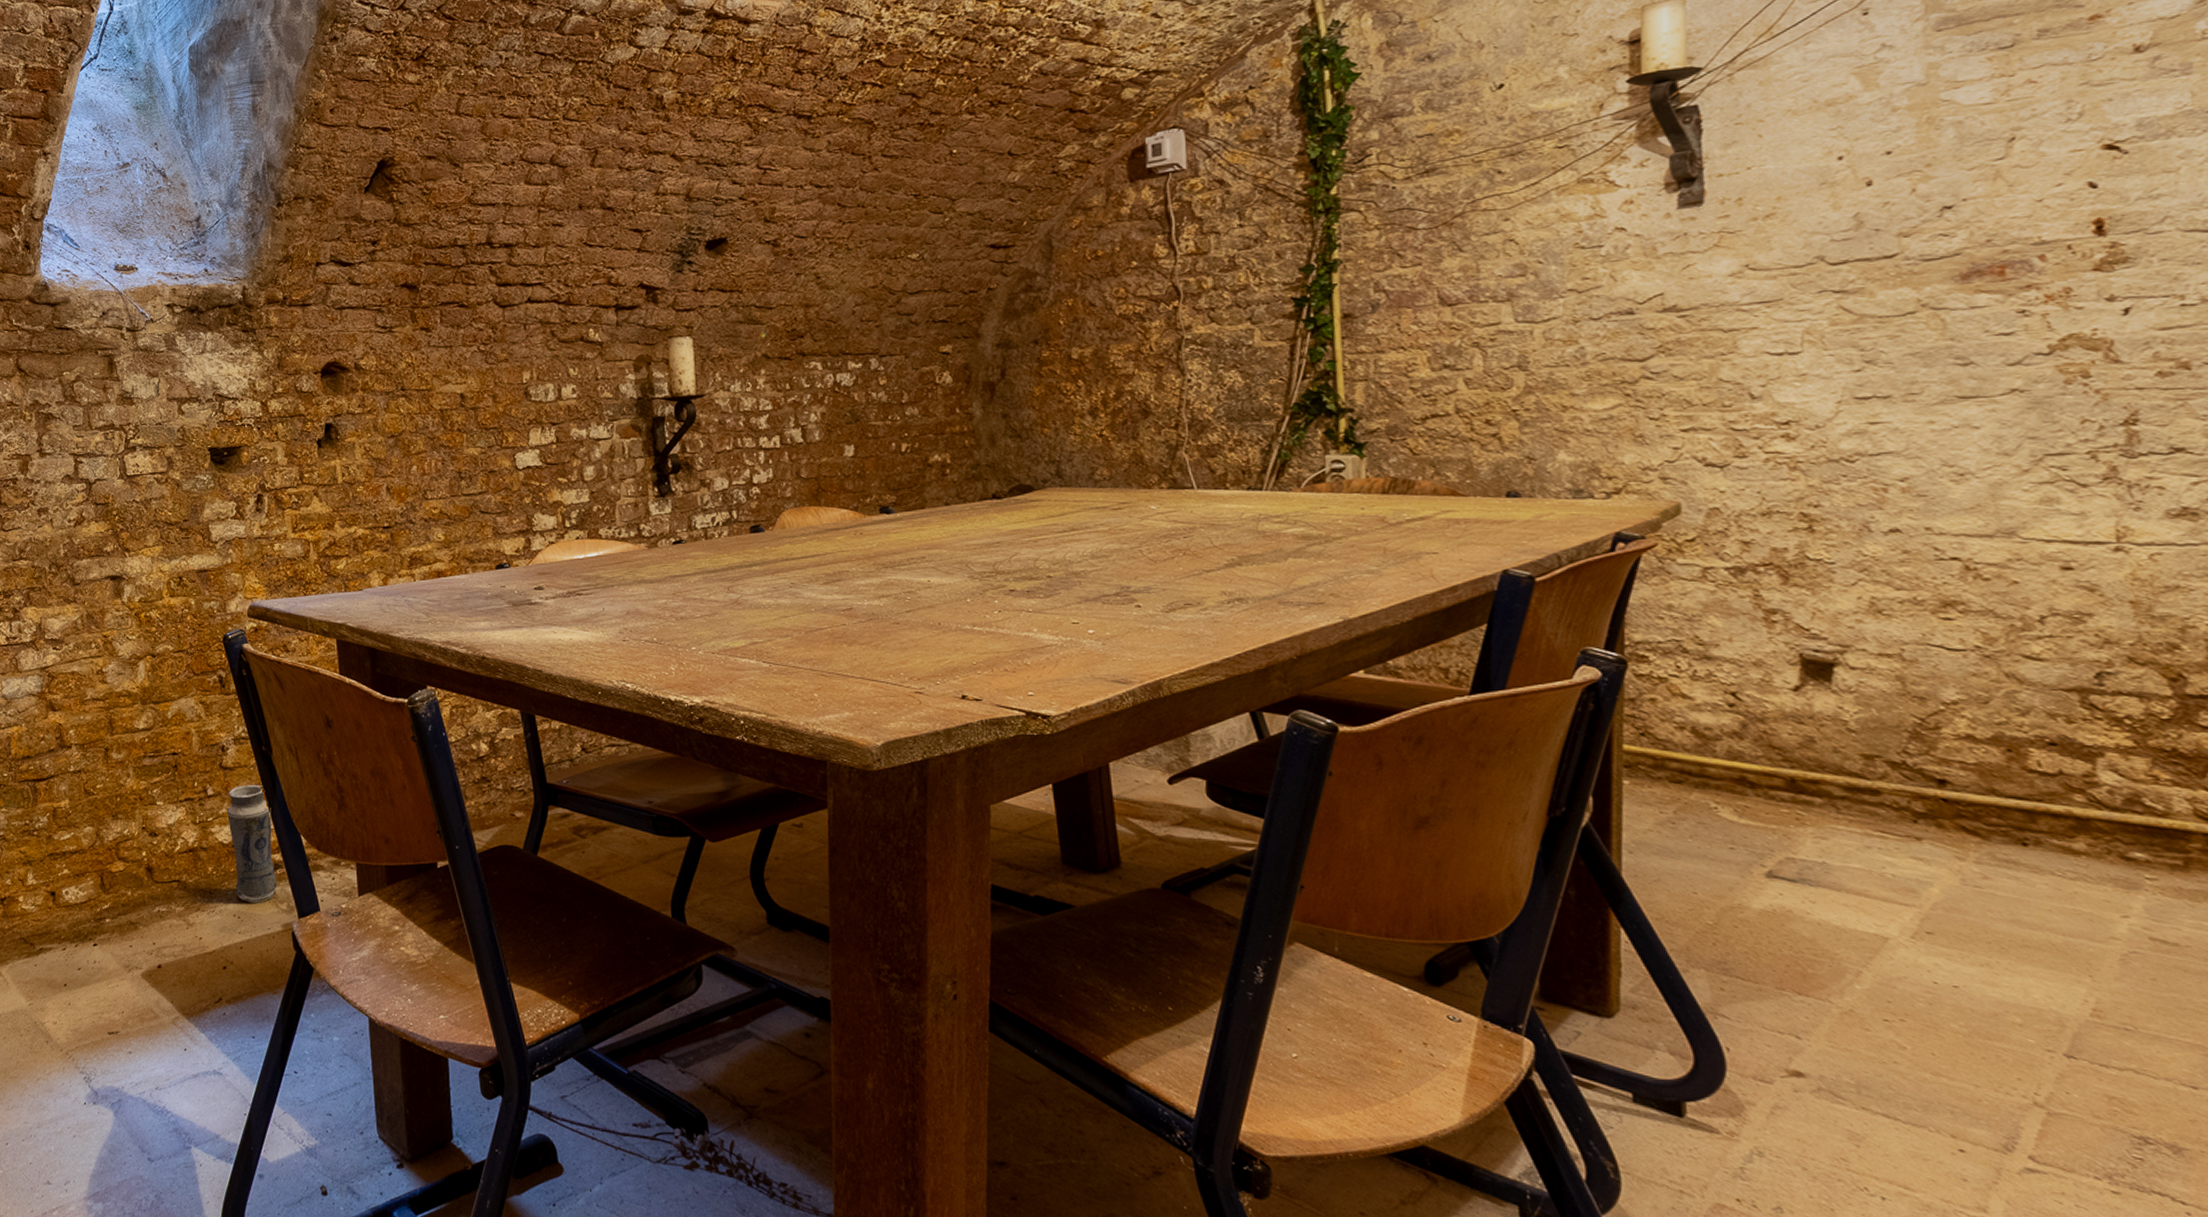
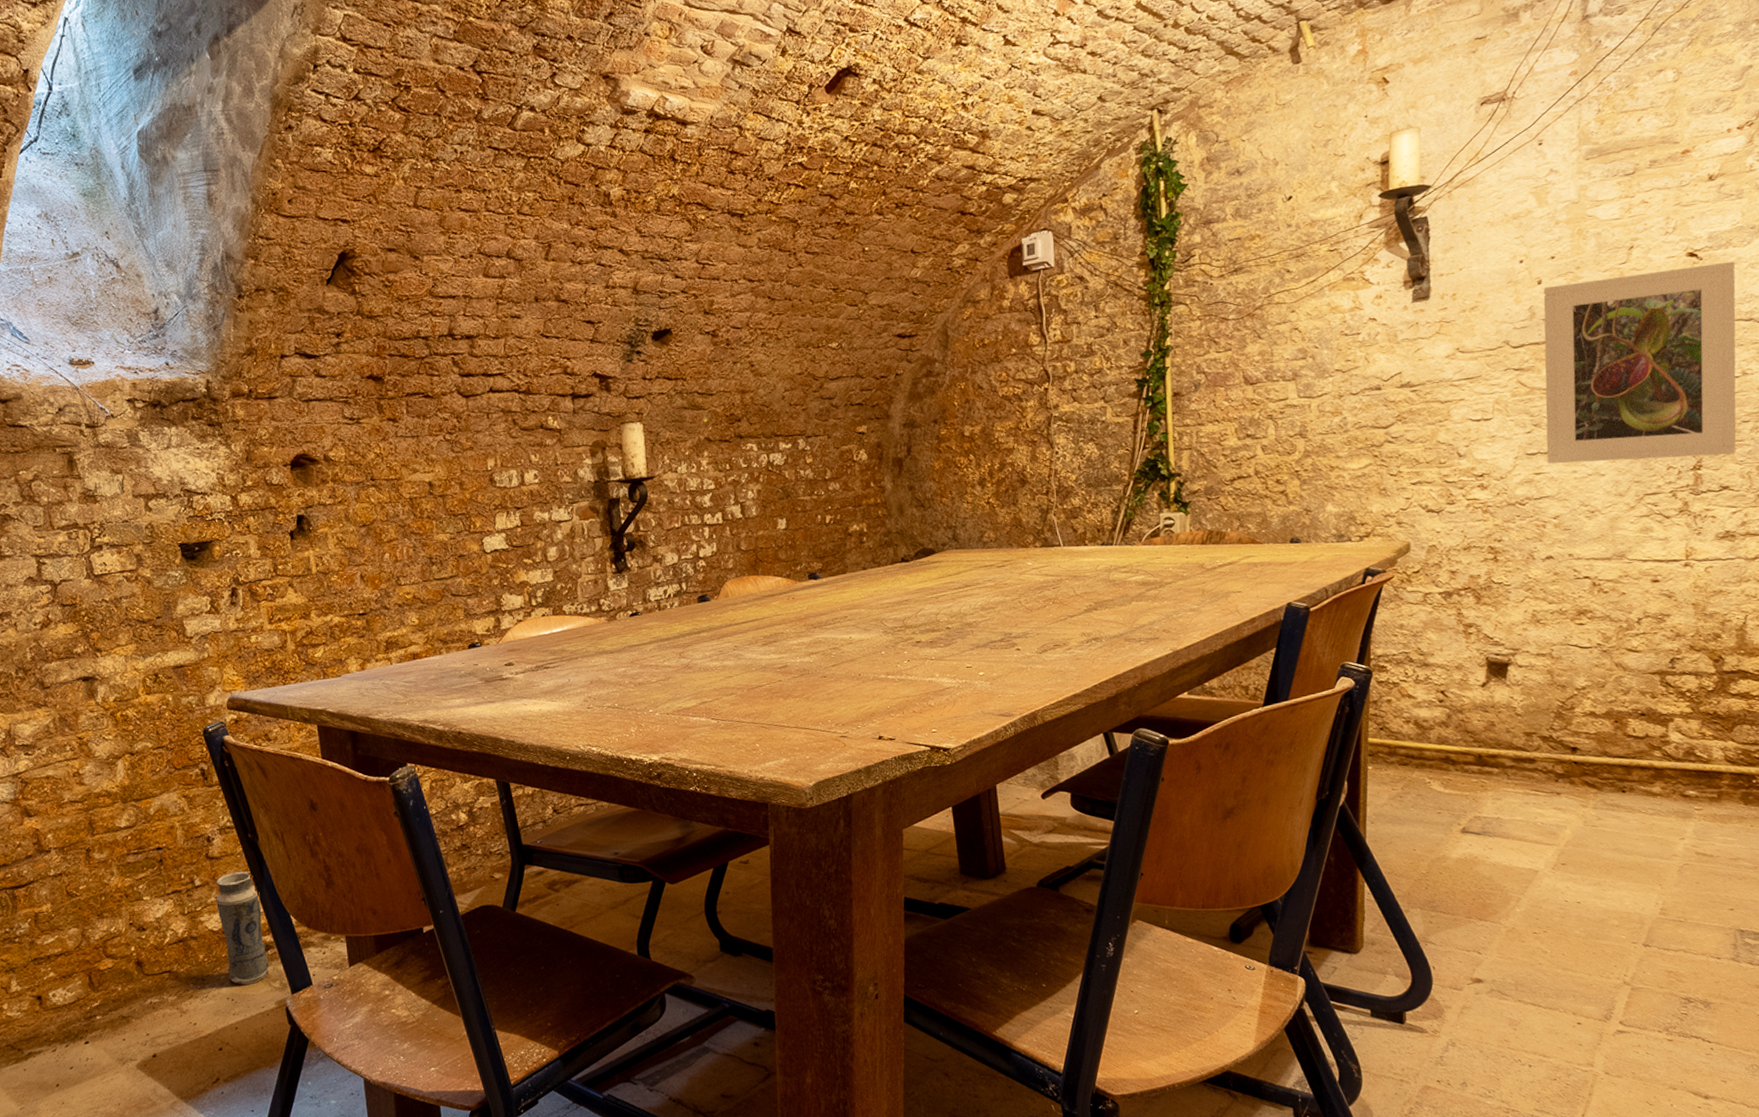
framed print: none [1876,155,2196,411] -> present [1543,261,1736,464]

